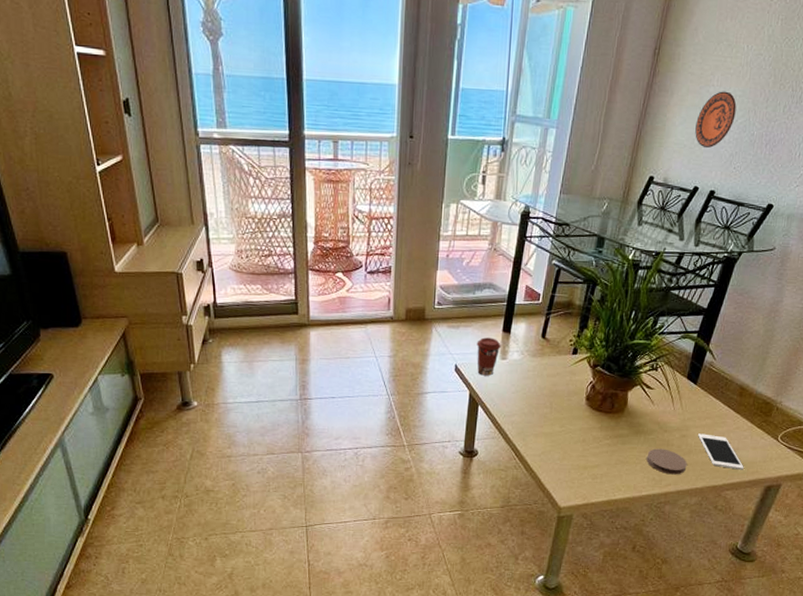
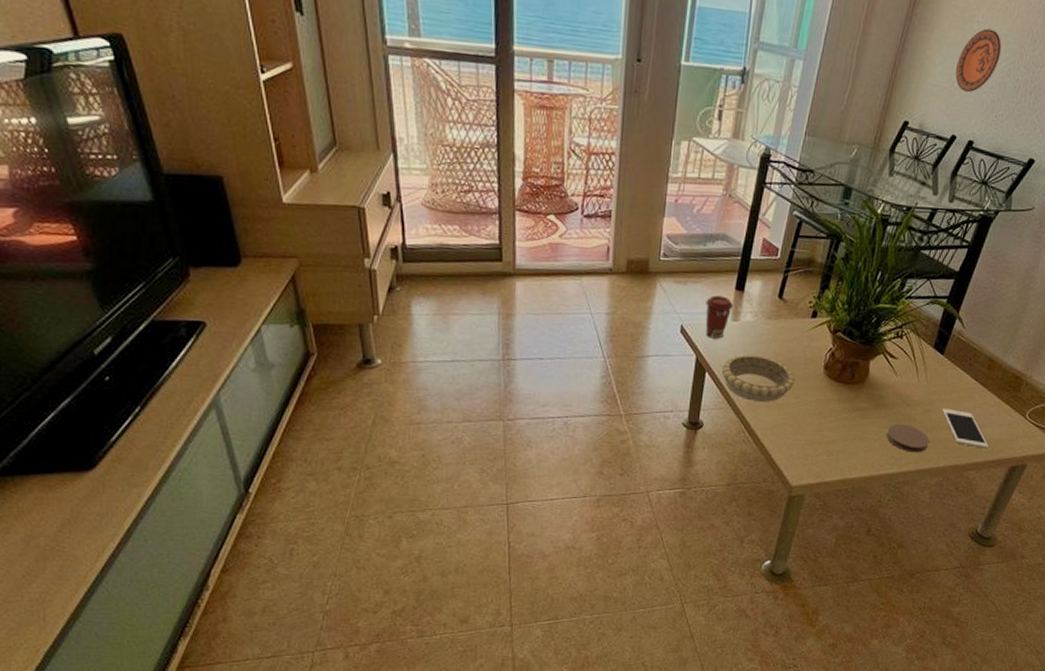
decorative bowl: none [492,389,560,432] -> present [721,354,795,403]

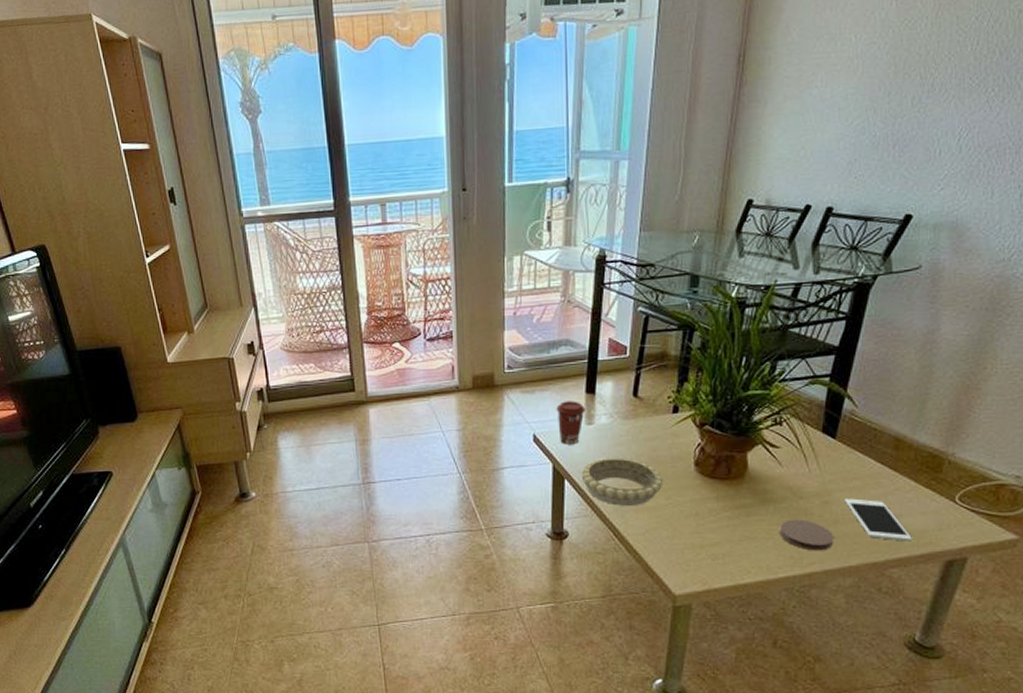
decorative plate: present [955,28,1002,93] -> none [799,91,849,160]

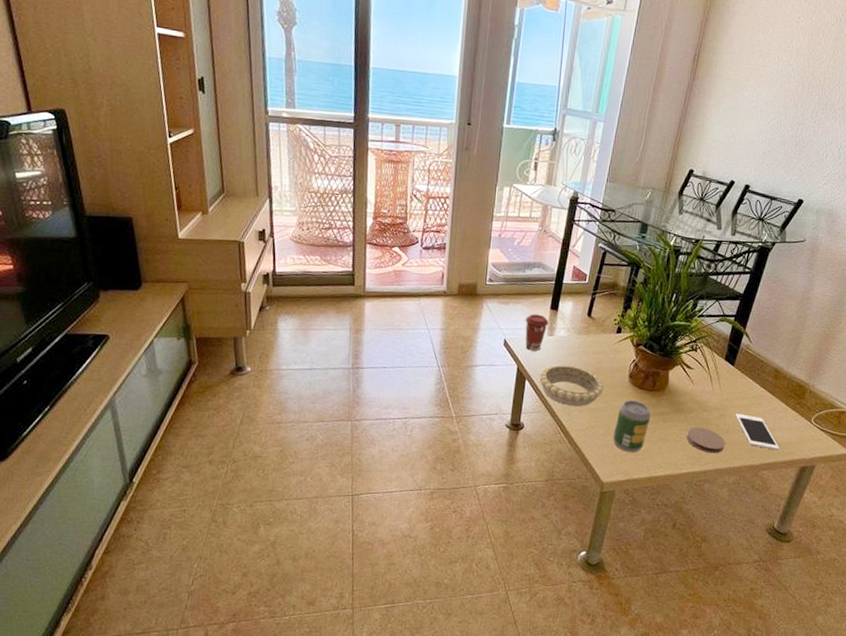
soda can: none [682,493,729,557] -> present [613,400,651,453]

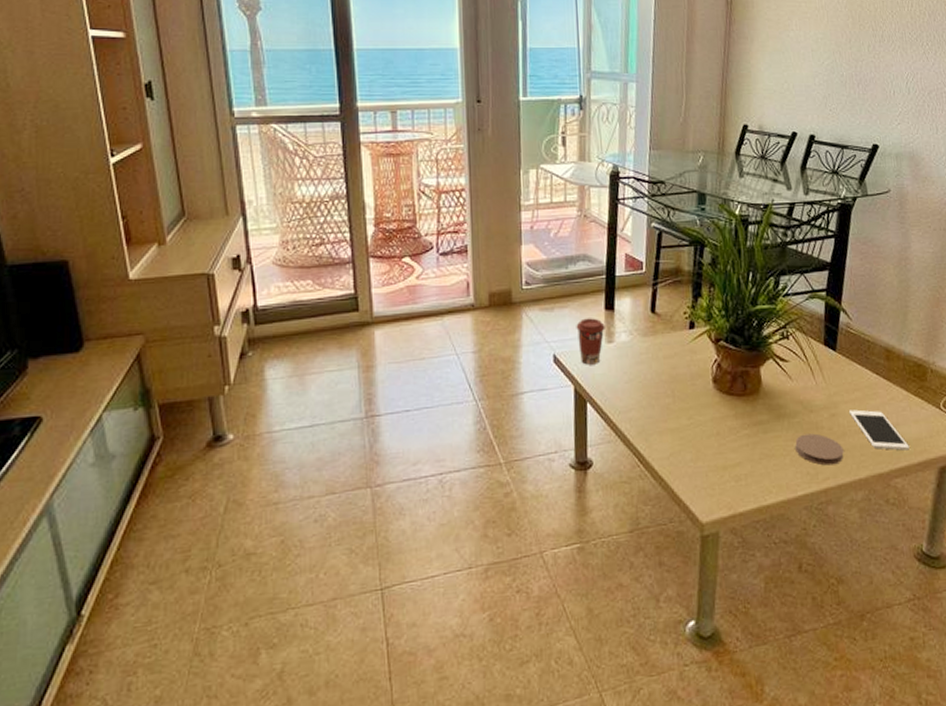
decorative bowl: present [539,365,604,407] -> none [603,377,685,430]
soda can: present [613,400,651,453] -> none [705,411,748,479]

